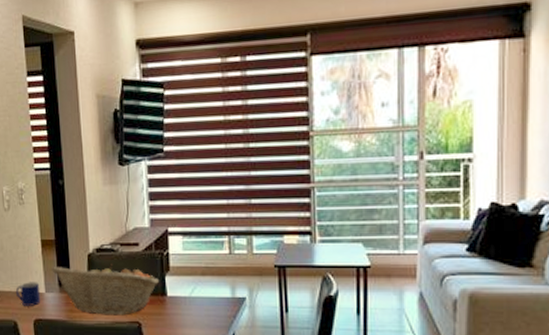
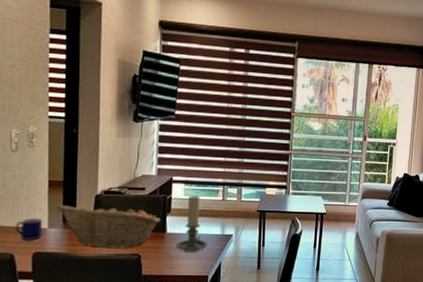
candle holder: none [180,249,216,320] -> present [176,195,207,252]

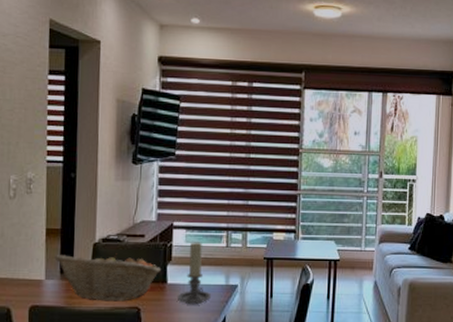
mug: present [15,218,43,240] -> none [12,269,40,293]

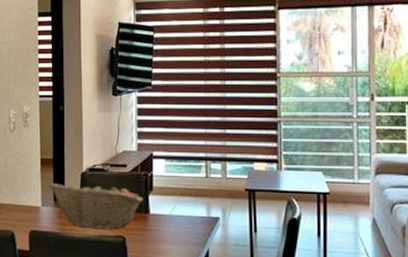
candle holder: present [178,242,211,305] -> none [160,172,193,237]

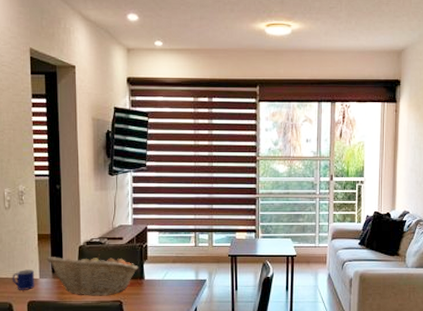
mug: none [15,196,37,218] -> present [12,269,35,290]

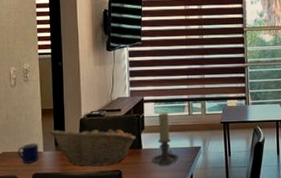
candle holder: none [154,242,183,298] -> present [152,112,179,166]

